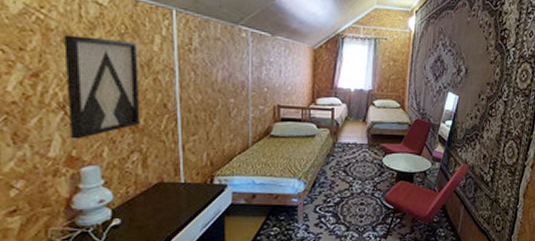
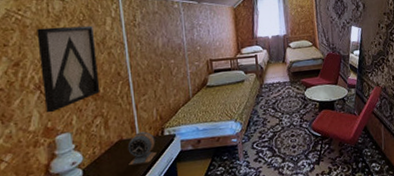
alarm clock: none [168,177,204,213] -> present [127,131,158,166]

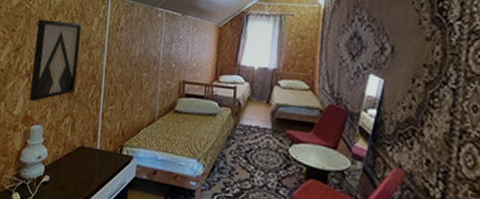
alarm clock: present [127,131,158,166] -> none [84,143,113,180]

